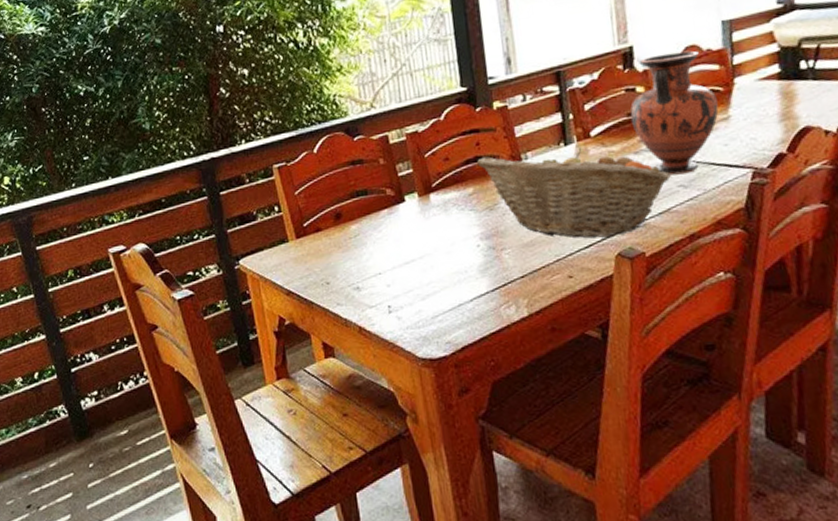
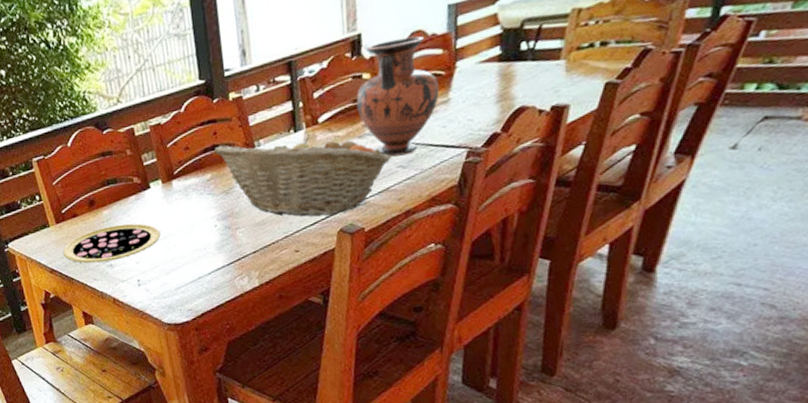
pizza: none [303,240,416,285] -> present [63,223,161,264]

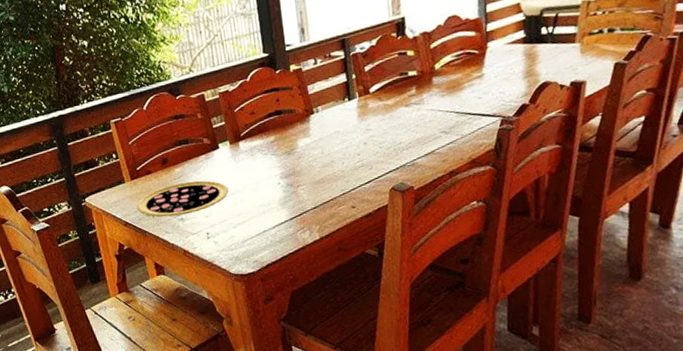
fruit basket: present [214,133,391,217] -> none [277,102,435,176]
vase: present [356,36,439,157] -> none [402,20,474,124]

